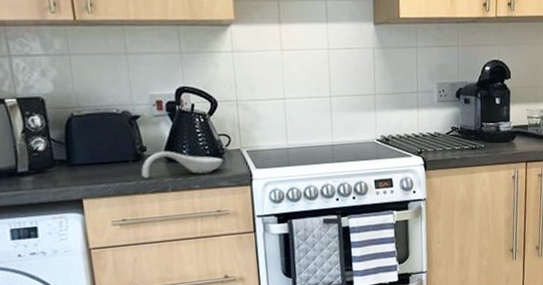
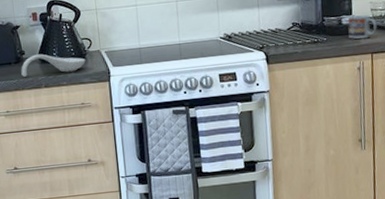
cup: none [505,122,532,147] -> present [348,15,377,39]

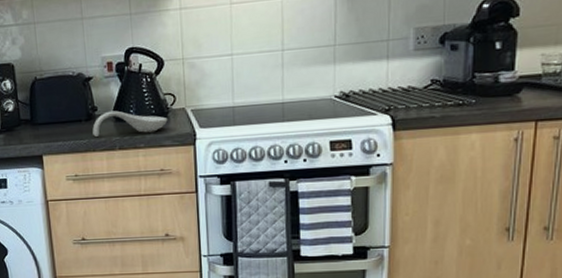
cup: present [348,15,377,39] -> none [507,71,548,103]

